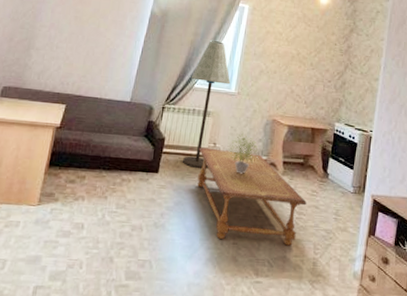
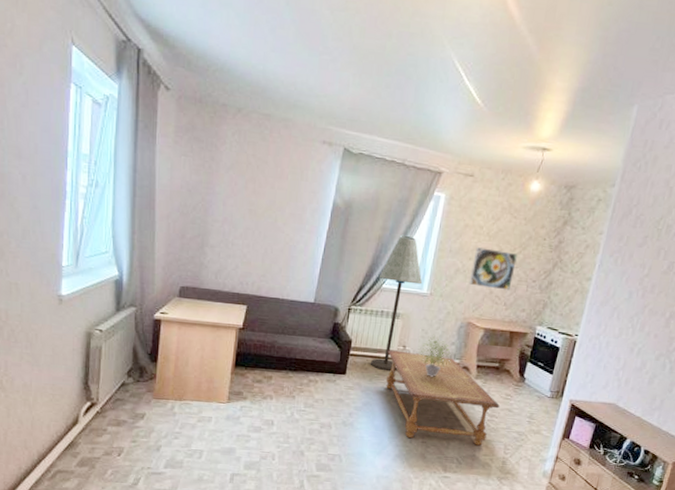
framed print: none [272,51,313,90] -> present [468,247,517,291]

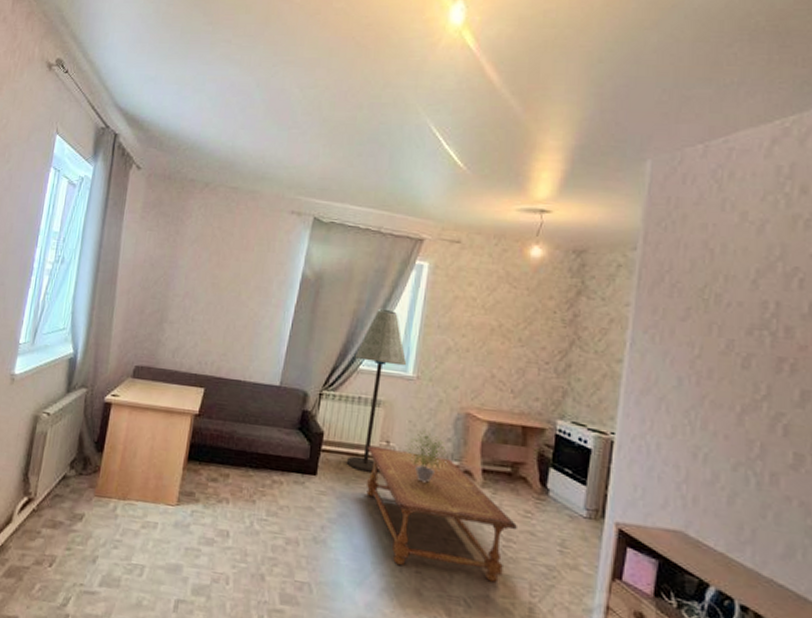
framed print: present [468,247,517,291] -> none [464,322,522,374]

